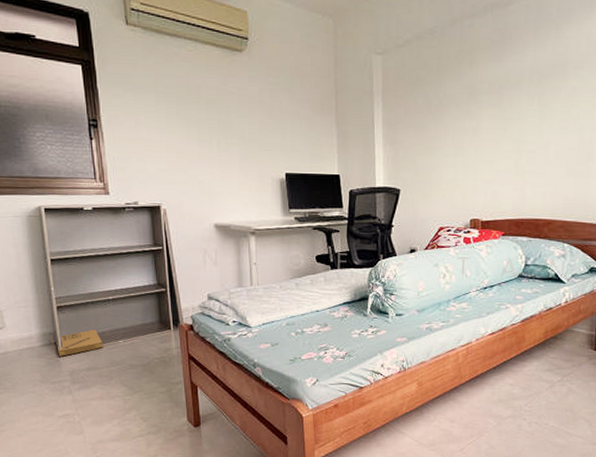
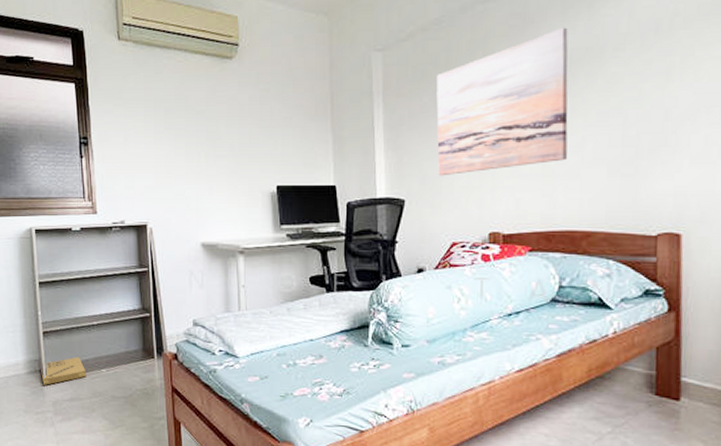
wall art: none [428,45,540,170] -> present [436,27,568,176]

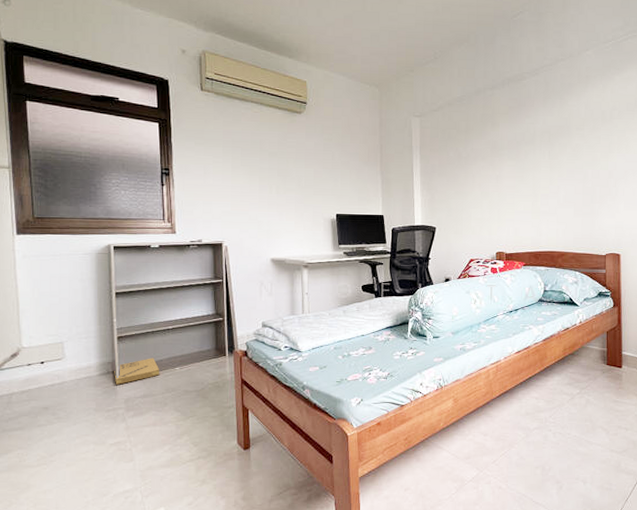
wall art: present [436,27,568,176] -> none [459,111,549,211]

